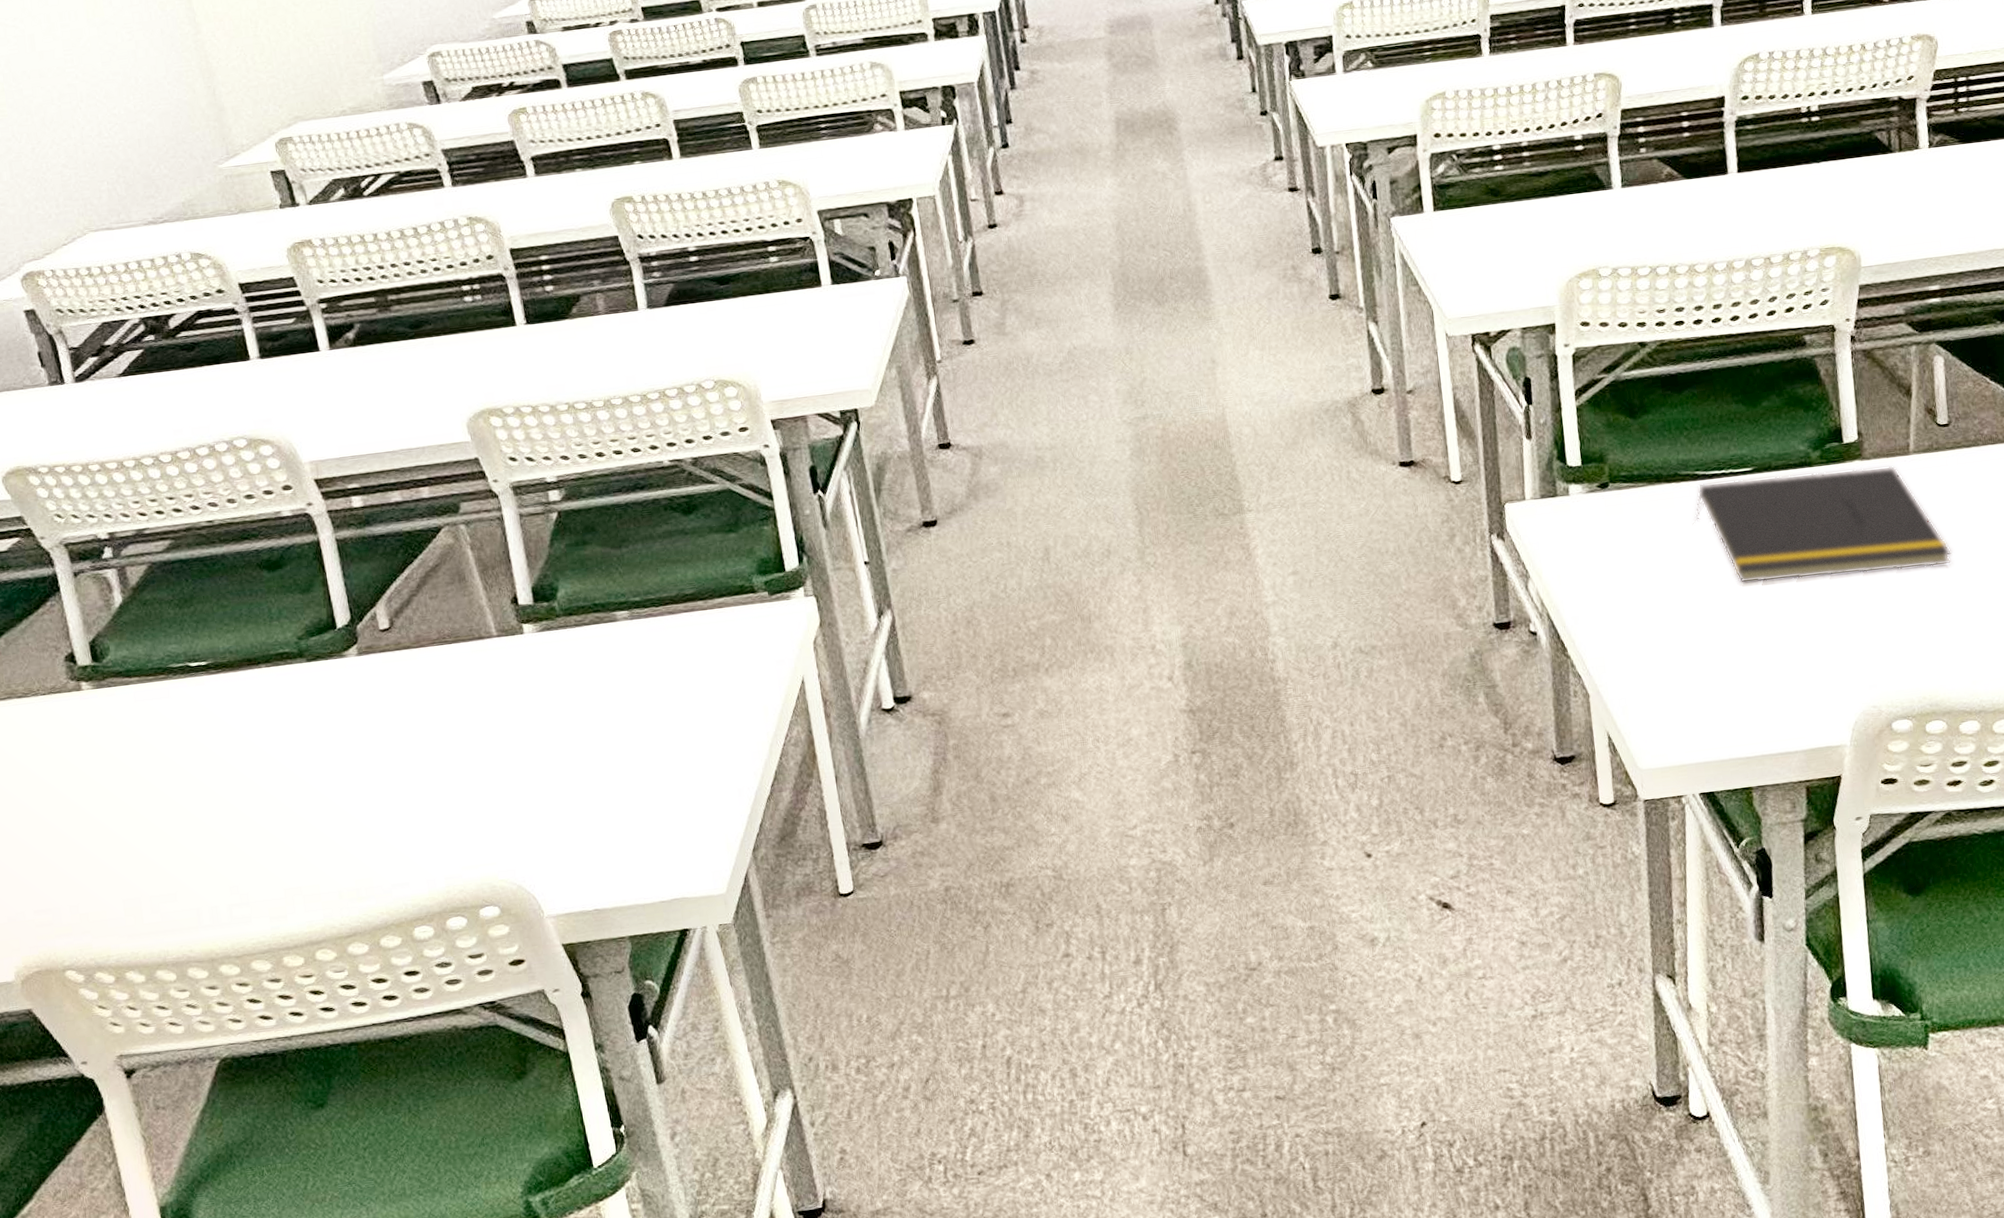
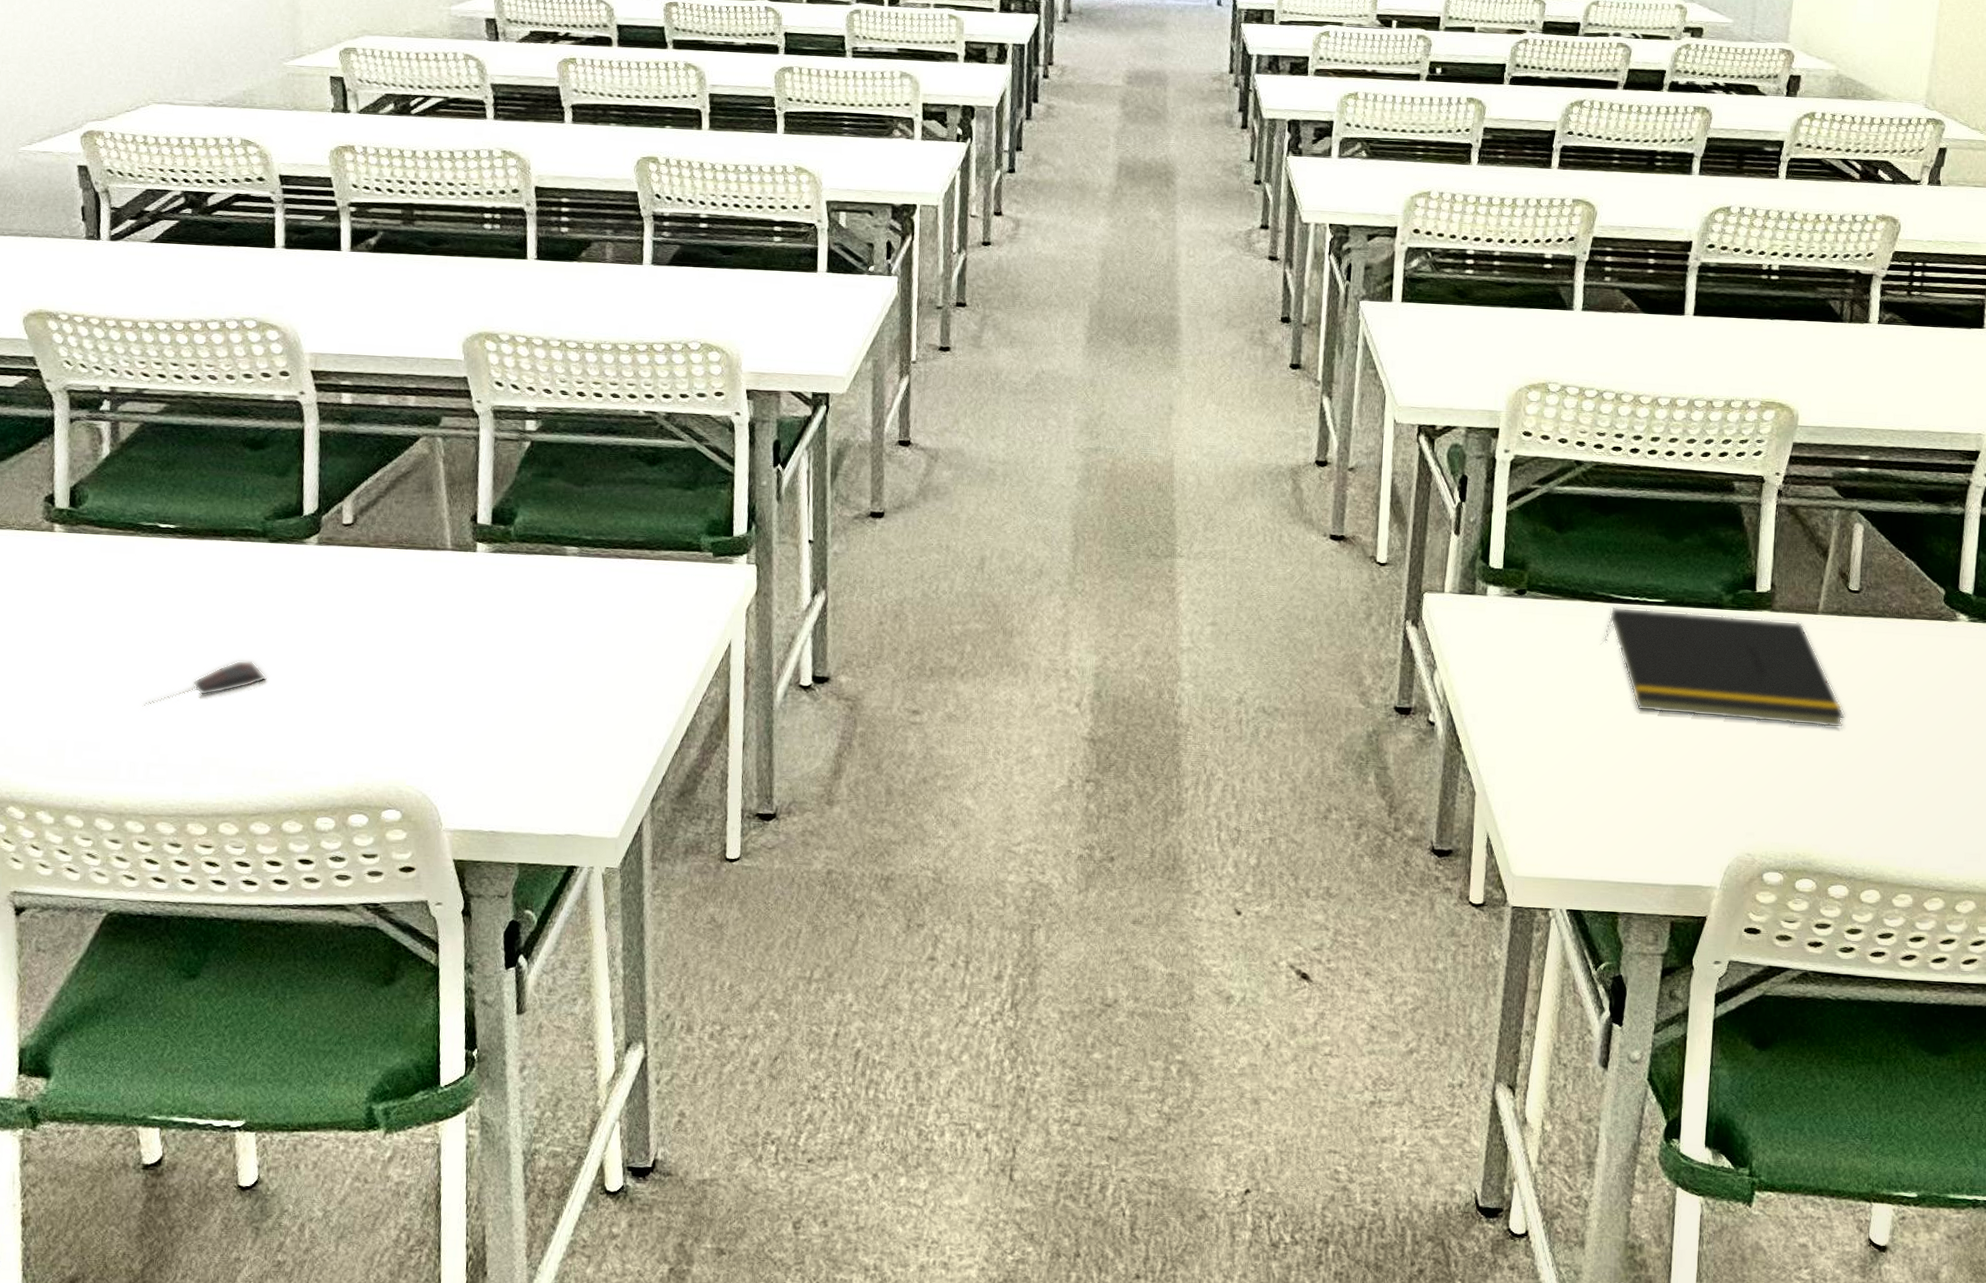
computer mouse: none [211,784,334,850] -> present [142,660,267,707]

